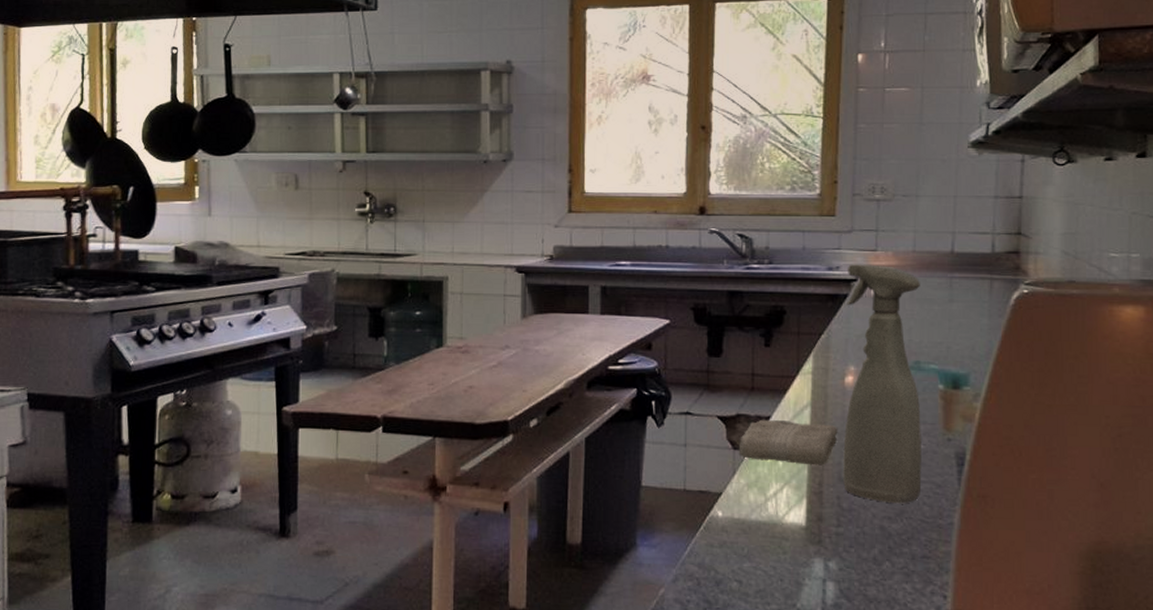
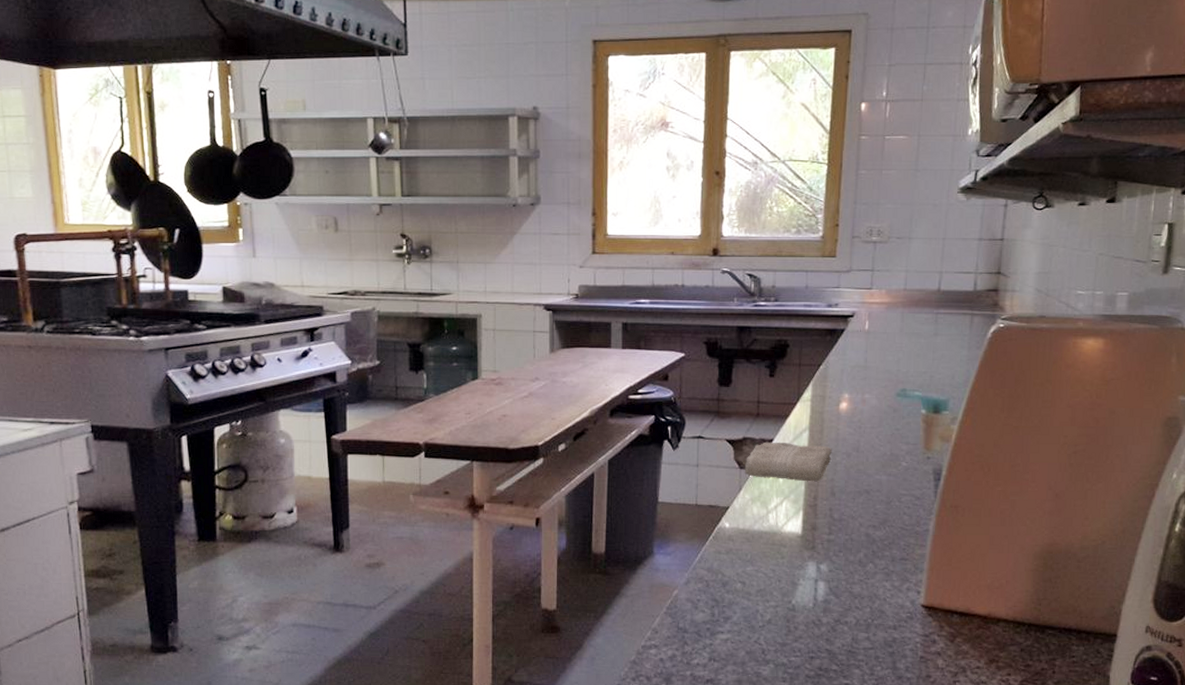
spray bottle: present [843,264,922,504] -> none [835,301,909,514]

